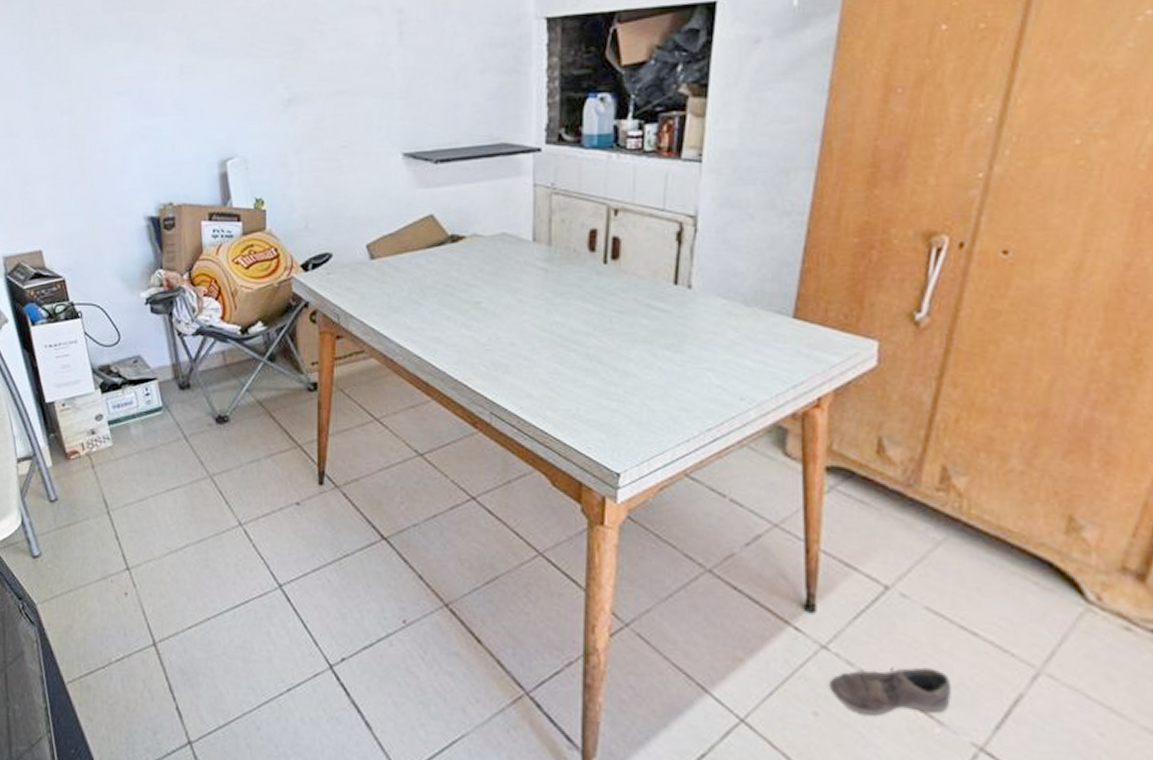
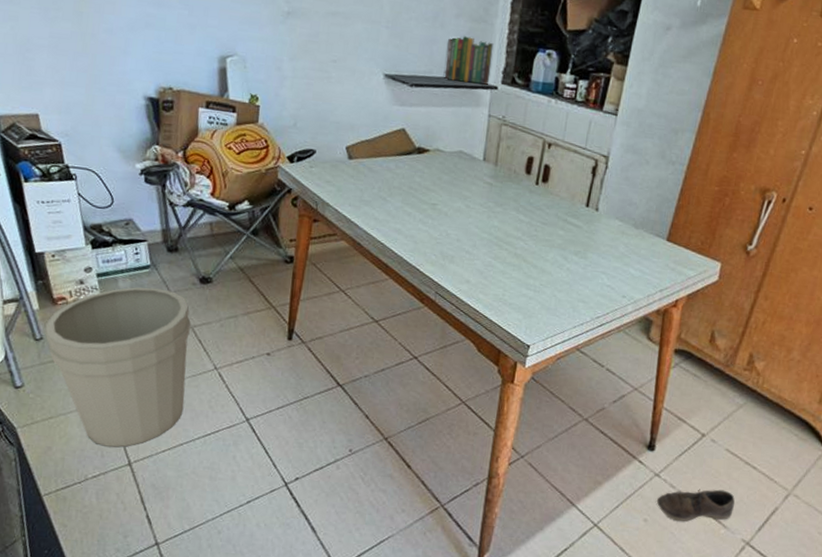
bucket: none [58,432,209,625] -> present [44,287,191,448]
books: none [474,93,531,149] -> present [445,36,494,85]

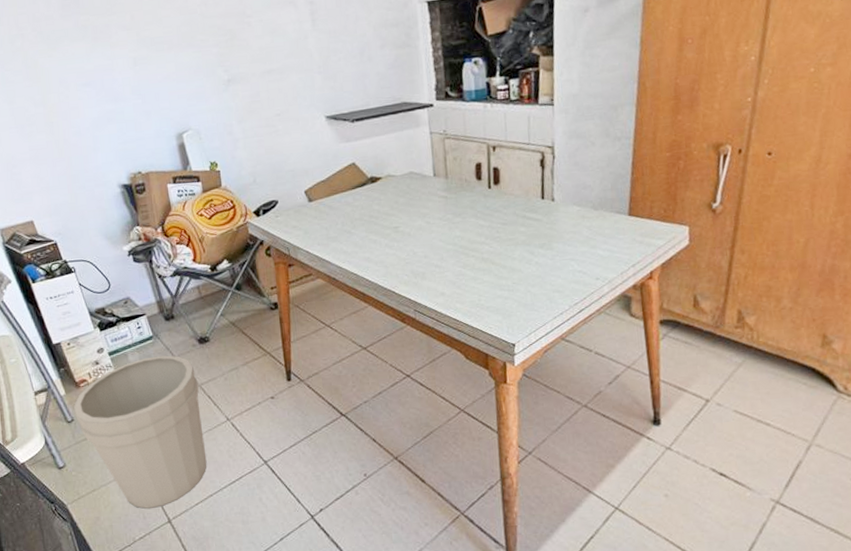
books: present [445,36,494,85] -> none [378,63,424,108]
shoe: present [657,489,735,522] -> none [674,452,755,491]

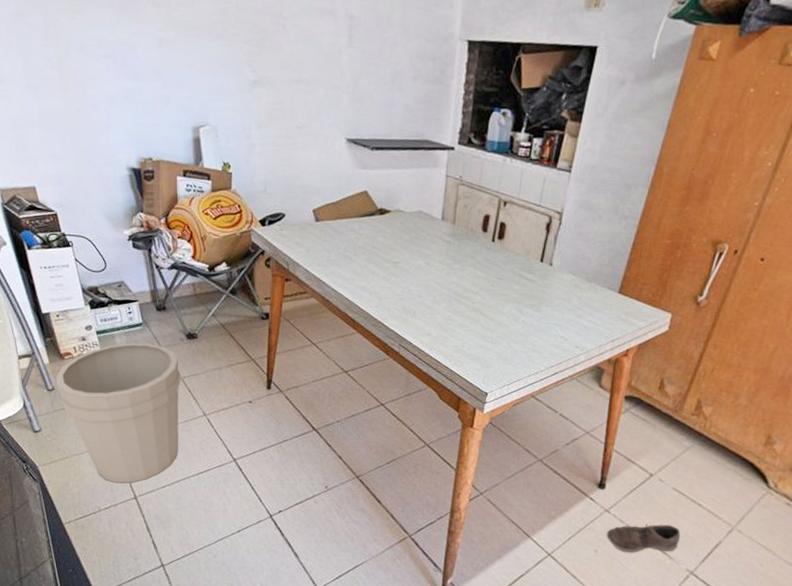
shoe: none [674,452,755,491] -> present [607,524,681,553]

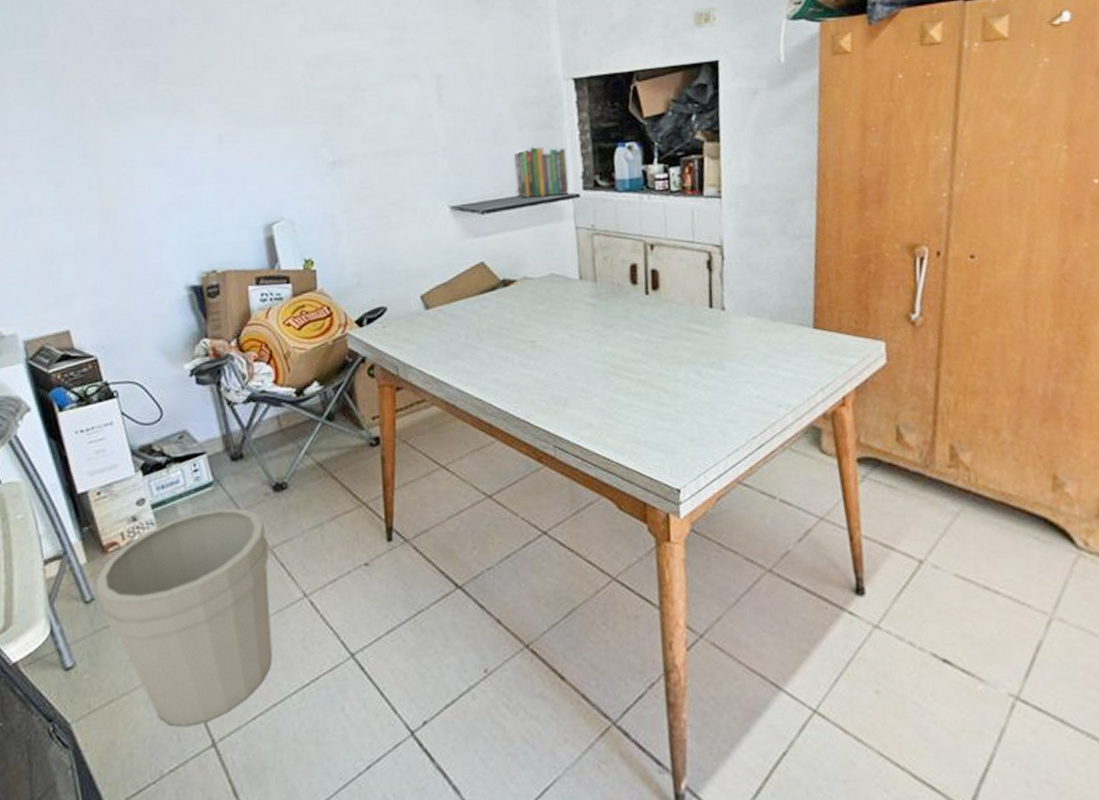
books: none [404,98,450,146] -> present [515,146,569,198]
shoe: present [607,524,681,553] -> none [885,630,987,685]

